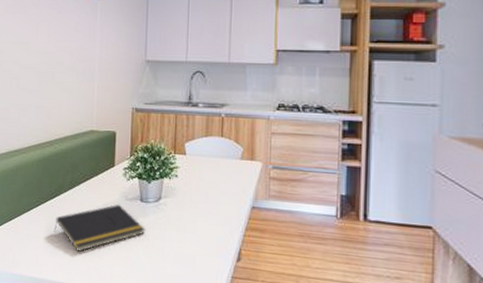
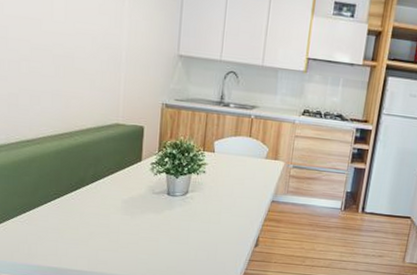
notepad: present [54,204,146,252] -> none [75,197,172,242]

